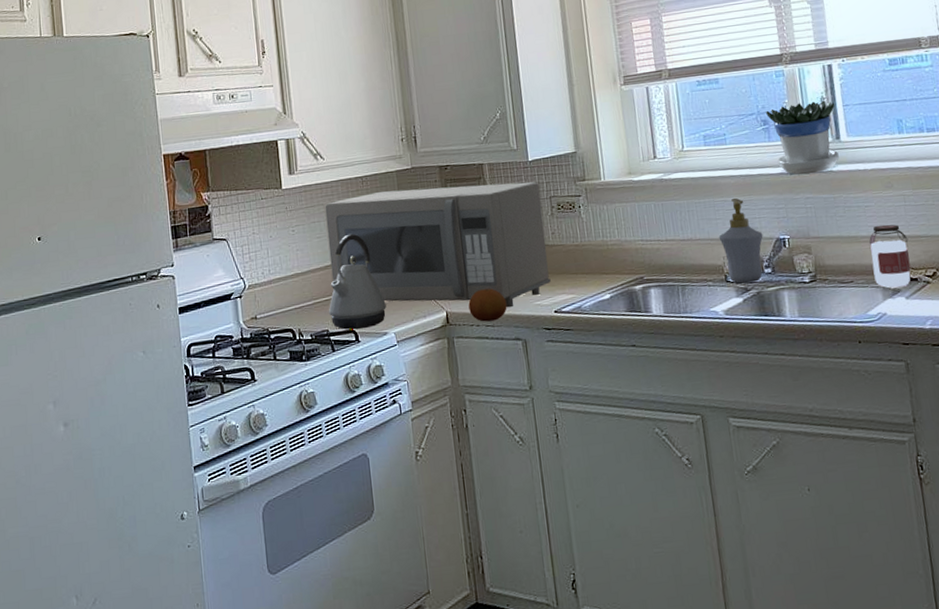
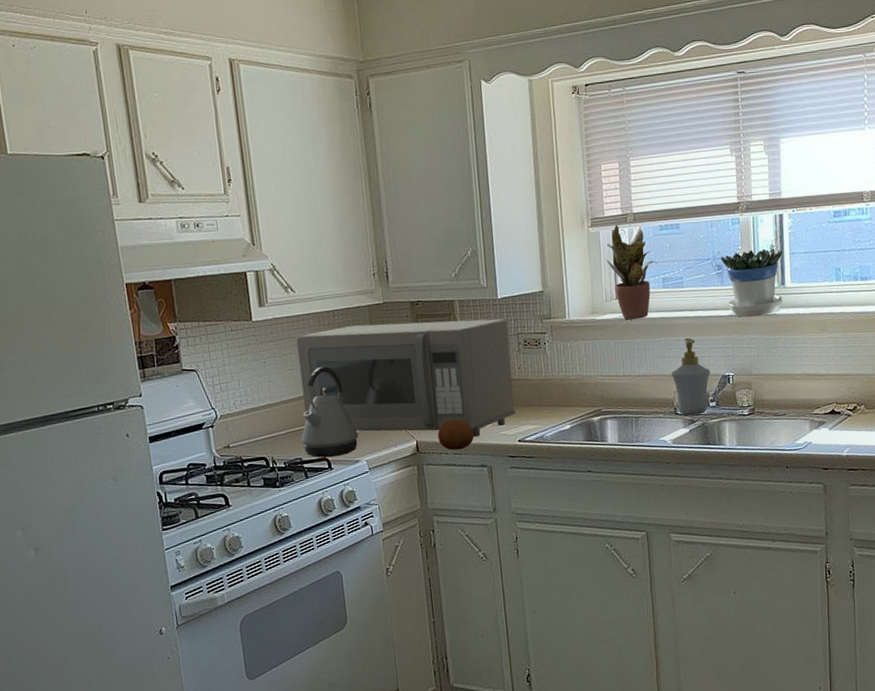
potted plant: none [641,81,698,180] -> present [606,224,659,320]
jar: present [869,224,911,288] -> none [802,363,836,420]

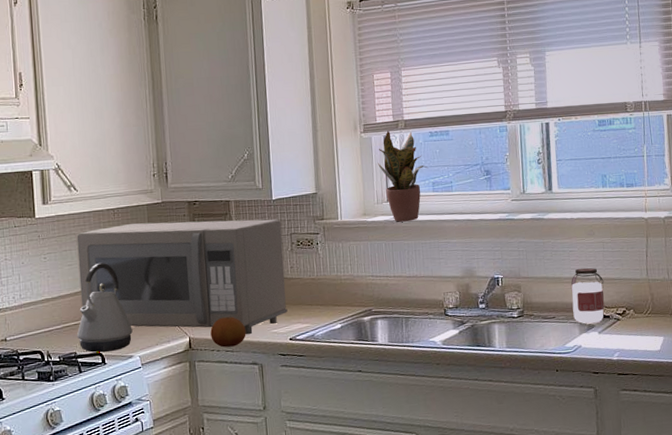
soap bottle: present [671,338,711,416] -> none [441,240,480,317]
flowerpot: present [721,248,783,317] -> none [489,155,550,221]
jar: none [802,363,836,420] -> present [571,267,605,324]

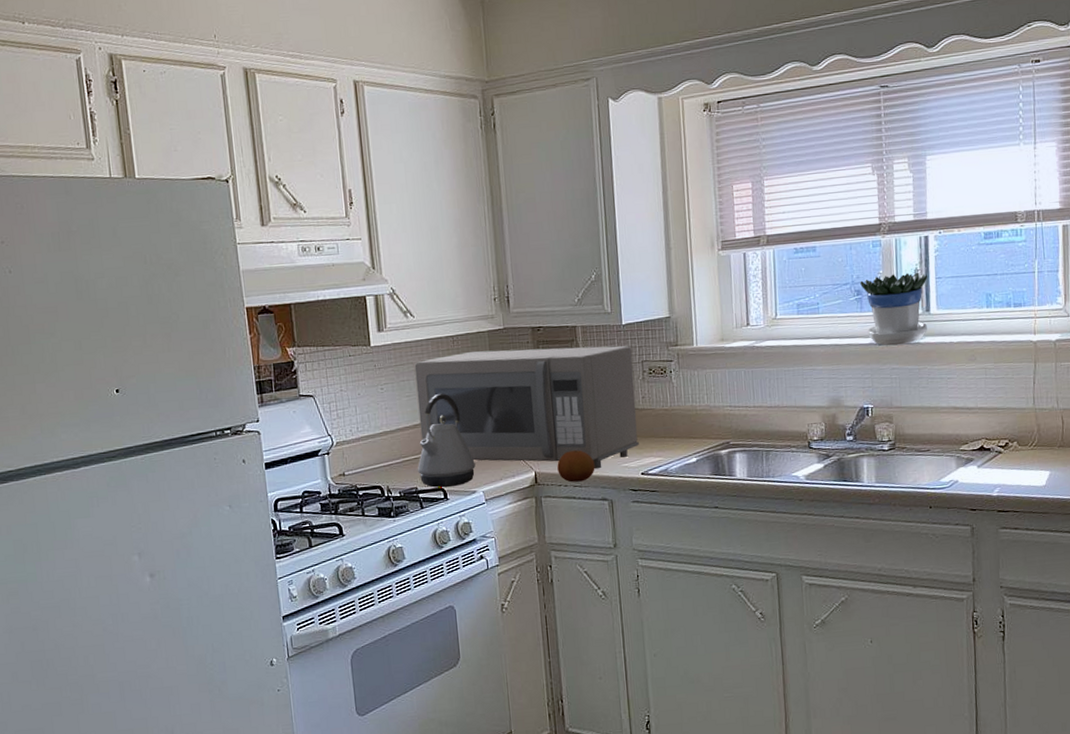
potted plant: present [378,130,429,222] -> none [737,247,793,348]
flowerpot: none [489,155,550,221] -> present [860,272,928,346]
jar: present [571,267,605,324] -> none [948,396,986,457]

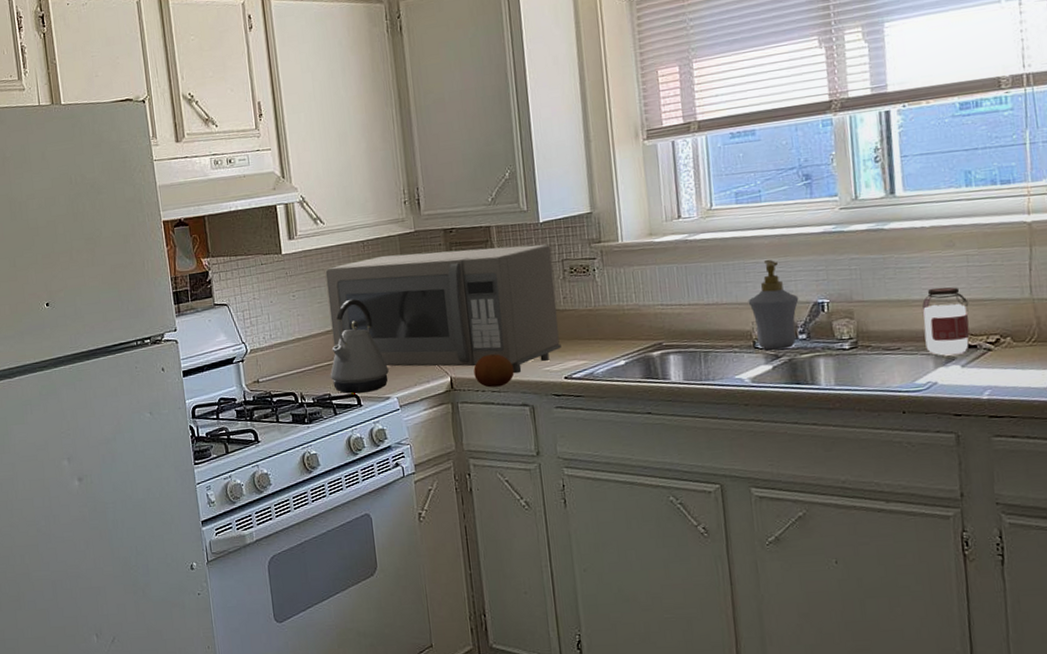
soap bottle: none [805,367,848,450] -> present [748,260,799,350]
flowerpot: present [860,272,928,346] -> none [809,151,893,234]
jar: none [948,396,986,457] -> present [922,287,970,356]

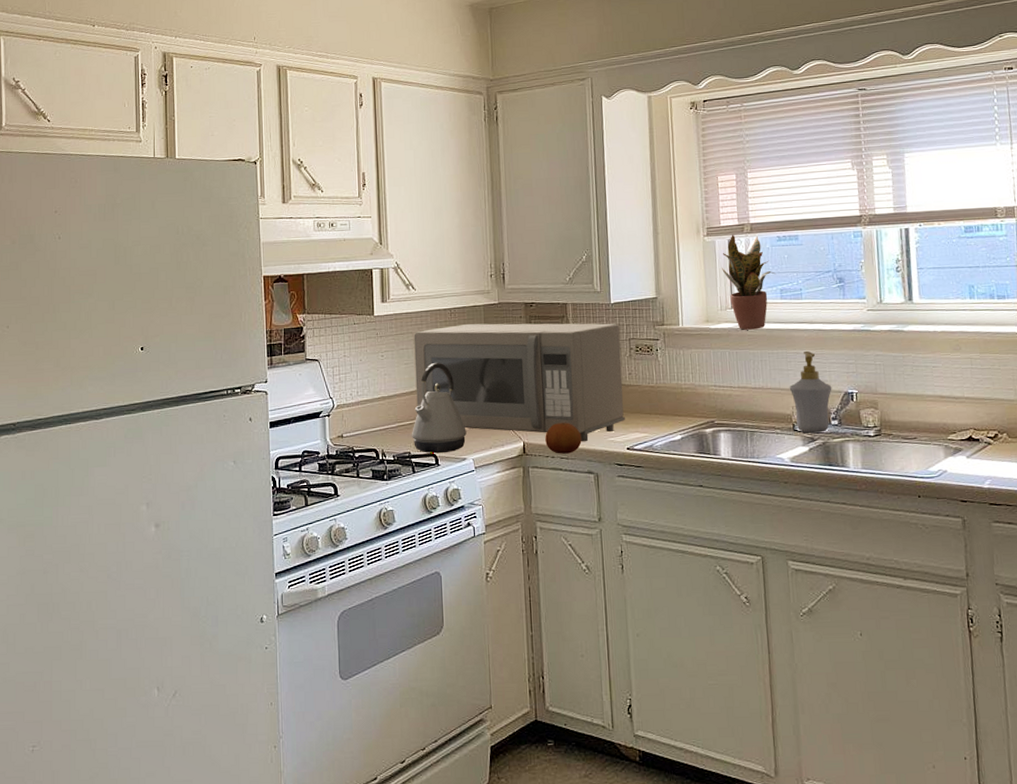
potted plant: none [666,135,730,241] -> present [722,234,776,330]
jar: present [922,287,970,356] -> none [934,385,974,447]

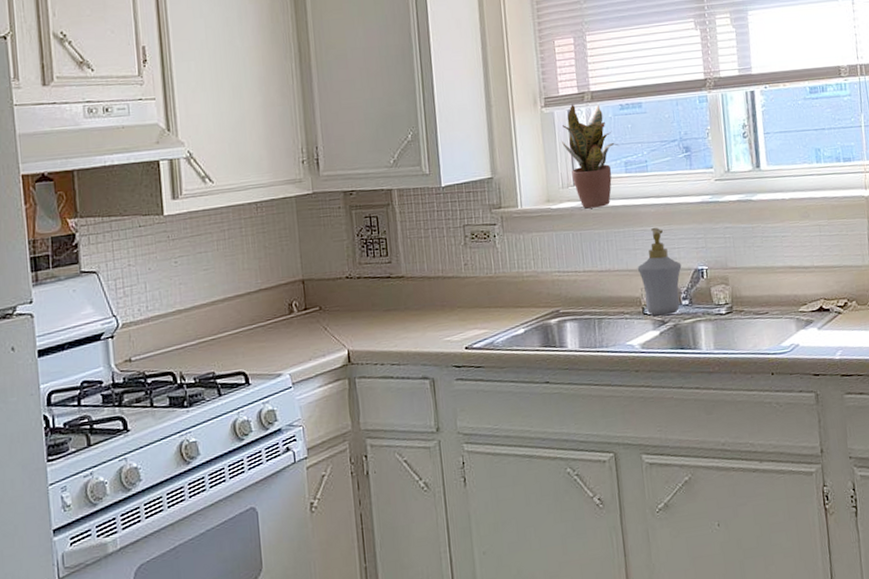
kettle: present [411,362,467,453] -> none [214,265,281,372]
microwave: present [413,323,625,442] -> none [213,209,462,345]
fruit: present [545,423,582,454] -> none [372,324,415,361]

